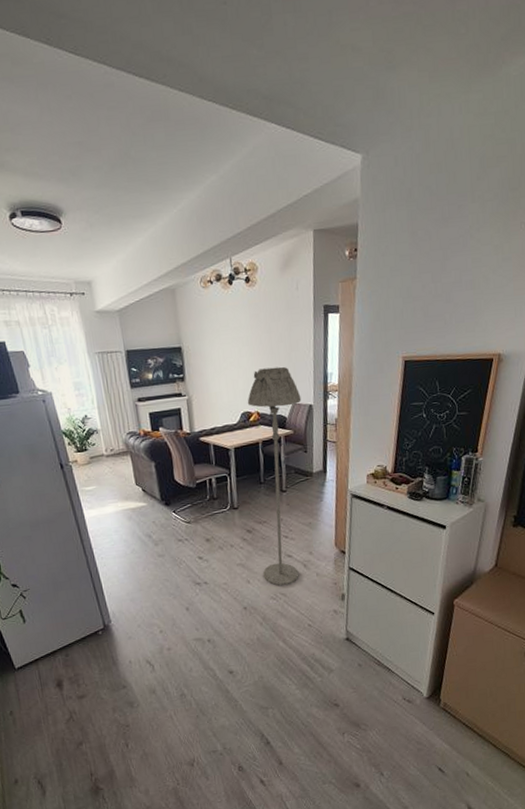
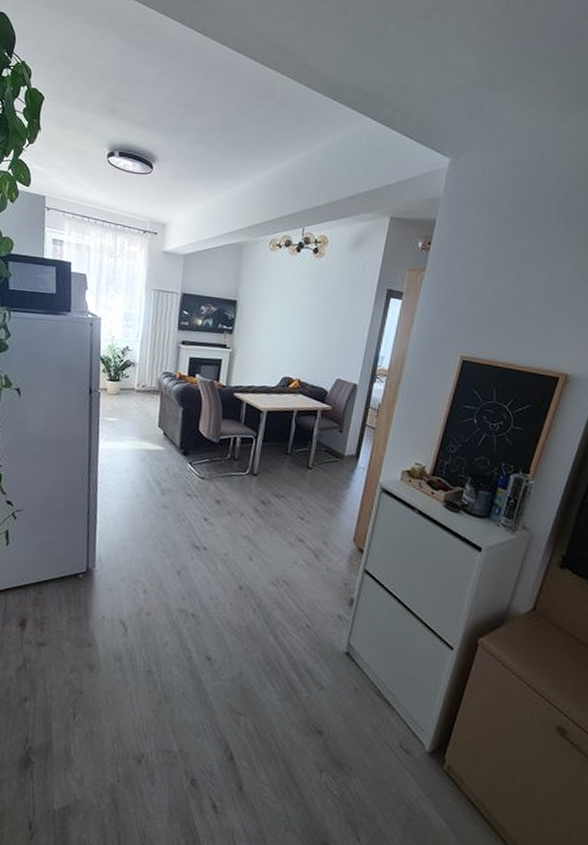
floor lamp: present [247,366,302,586] -> none [268,337,347,573]

